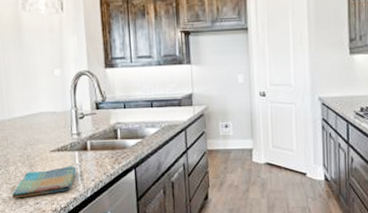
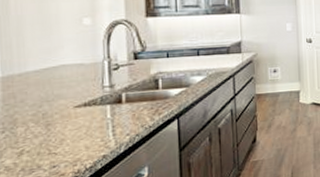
dish towel: present [11,166,77,199] -> none [18,121,108,165]

